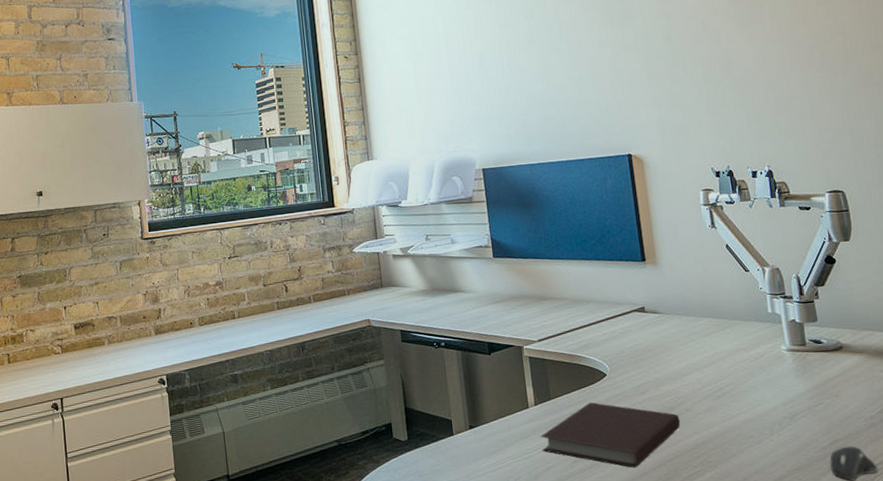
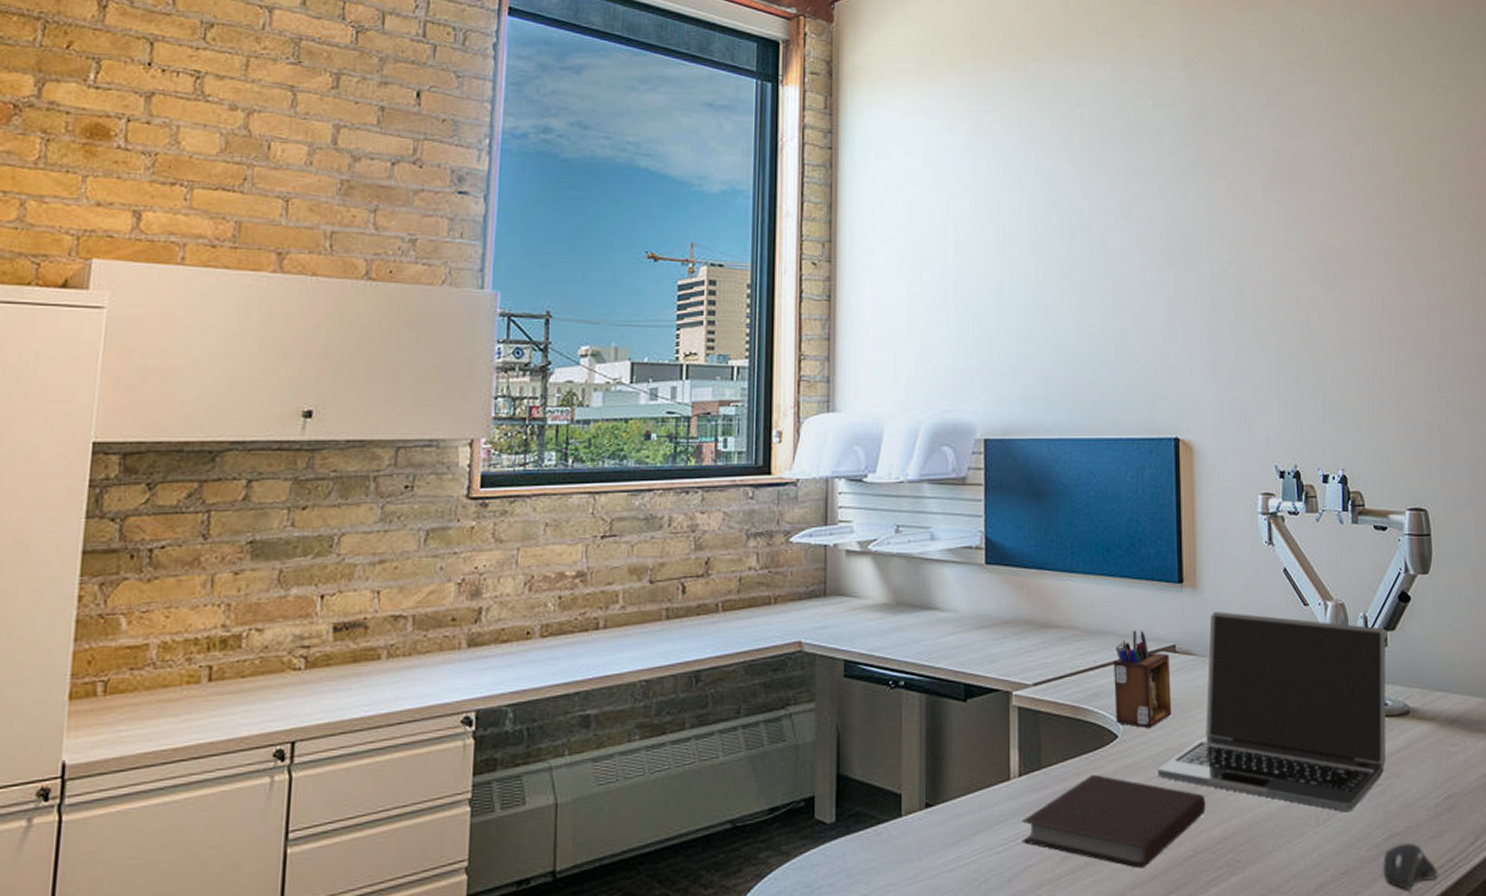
desk organizer: none [597,297,647,369] -> present [1113,630,1172,729]
laptop: none [639,280,826,424] -> present [1157,611,1387,812]

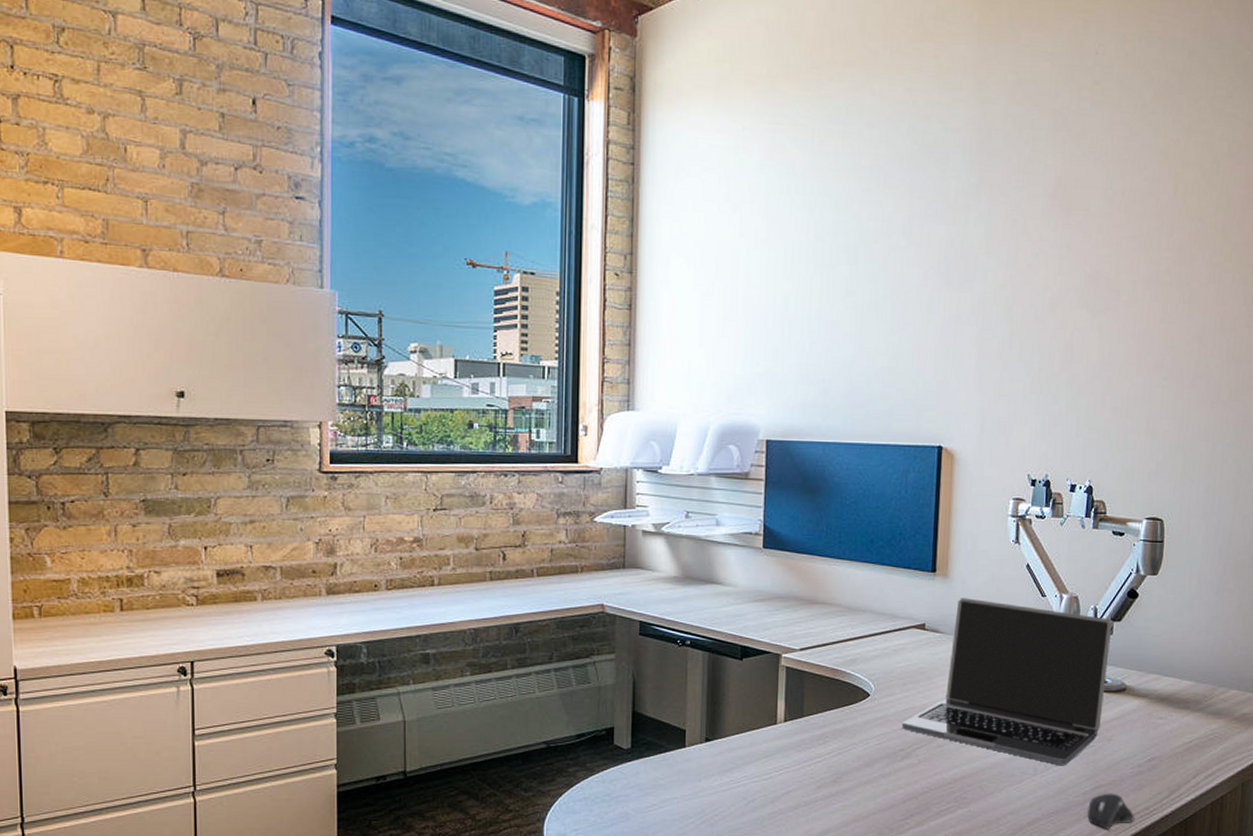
notebook: present [1021,774,1206,869] -> none [784,723,942,799]
desk organizer: present [1113,630,1172,729] -> none [869,610,919,691]

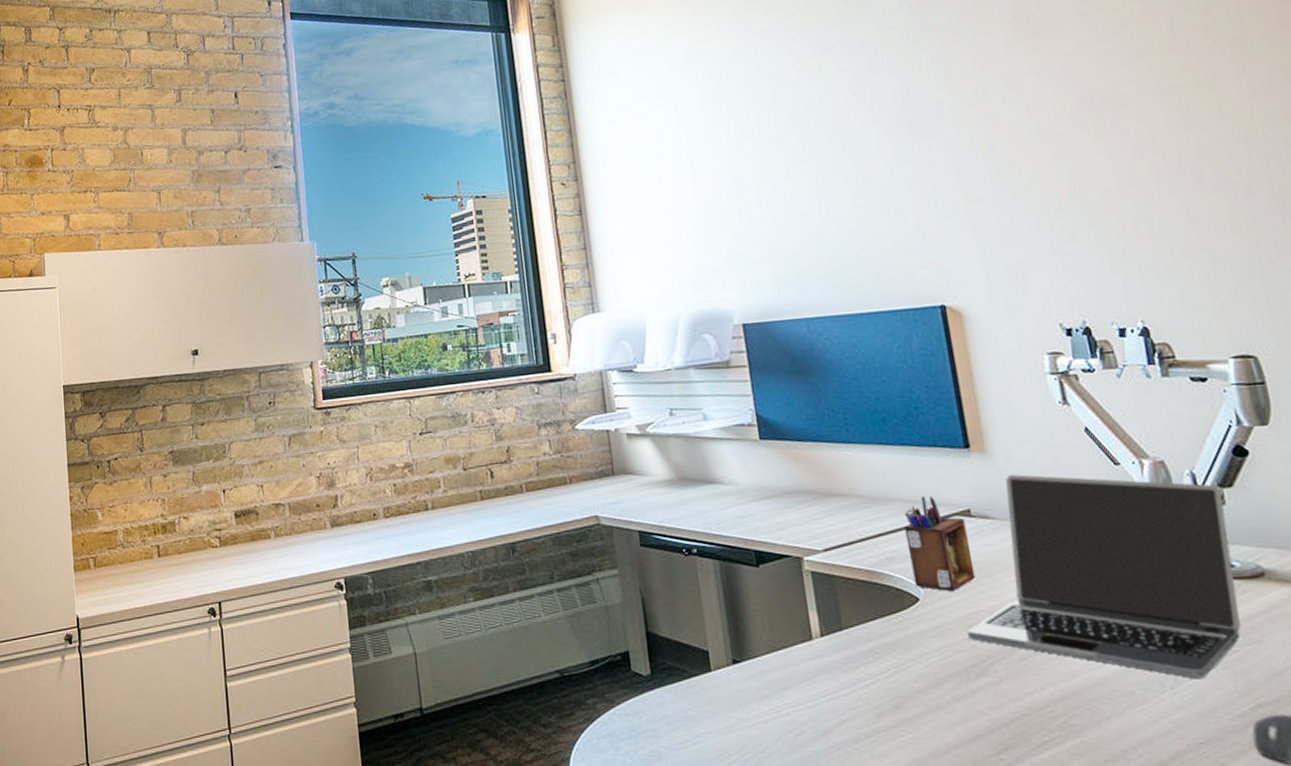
desk organizer: none [869,610,919,691] -> present [904,496,976,592]

